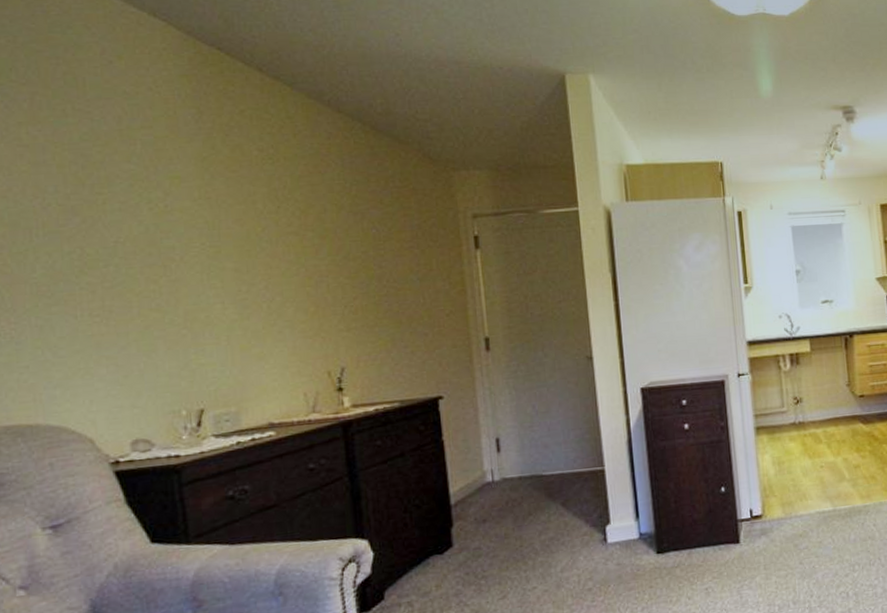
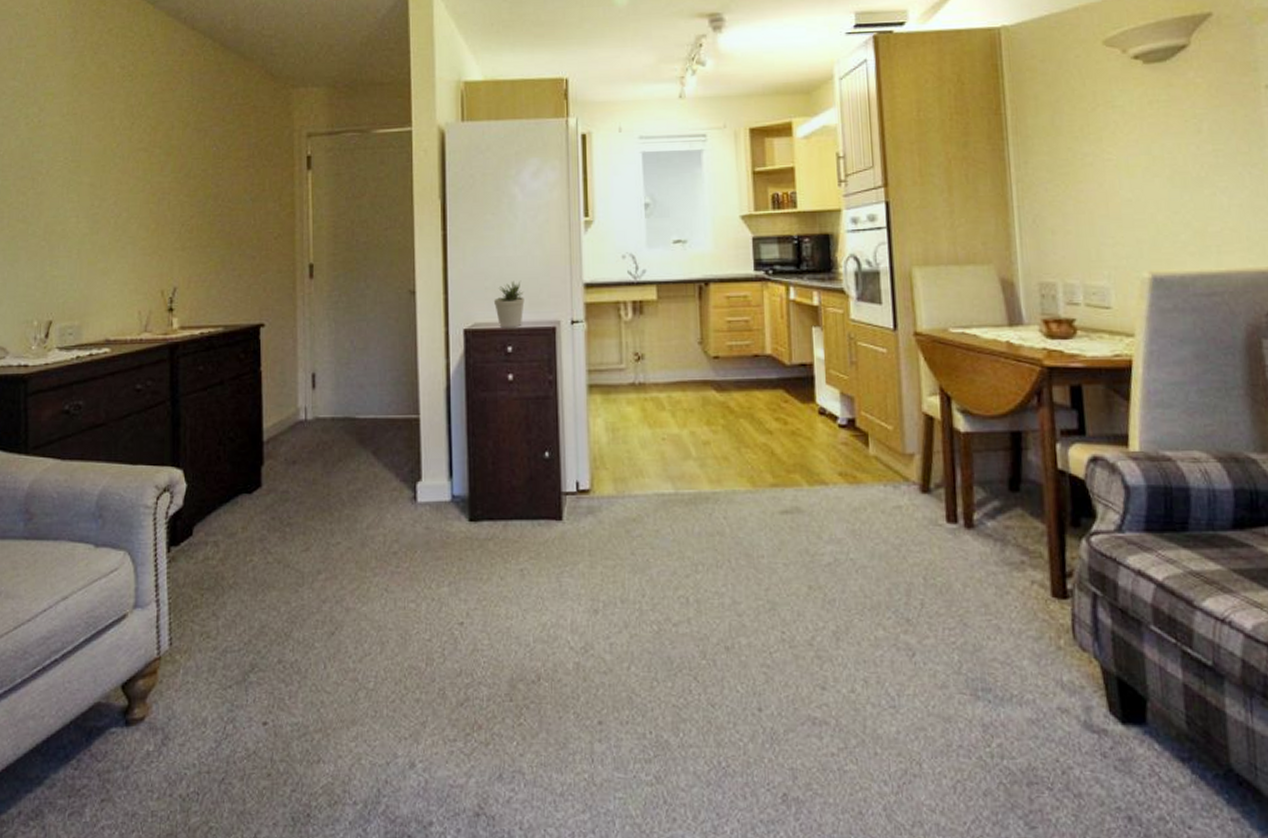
potted plant: none [666,342,695,385] -> present [493,280,525,329]

